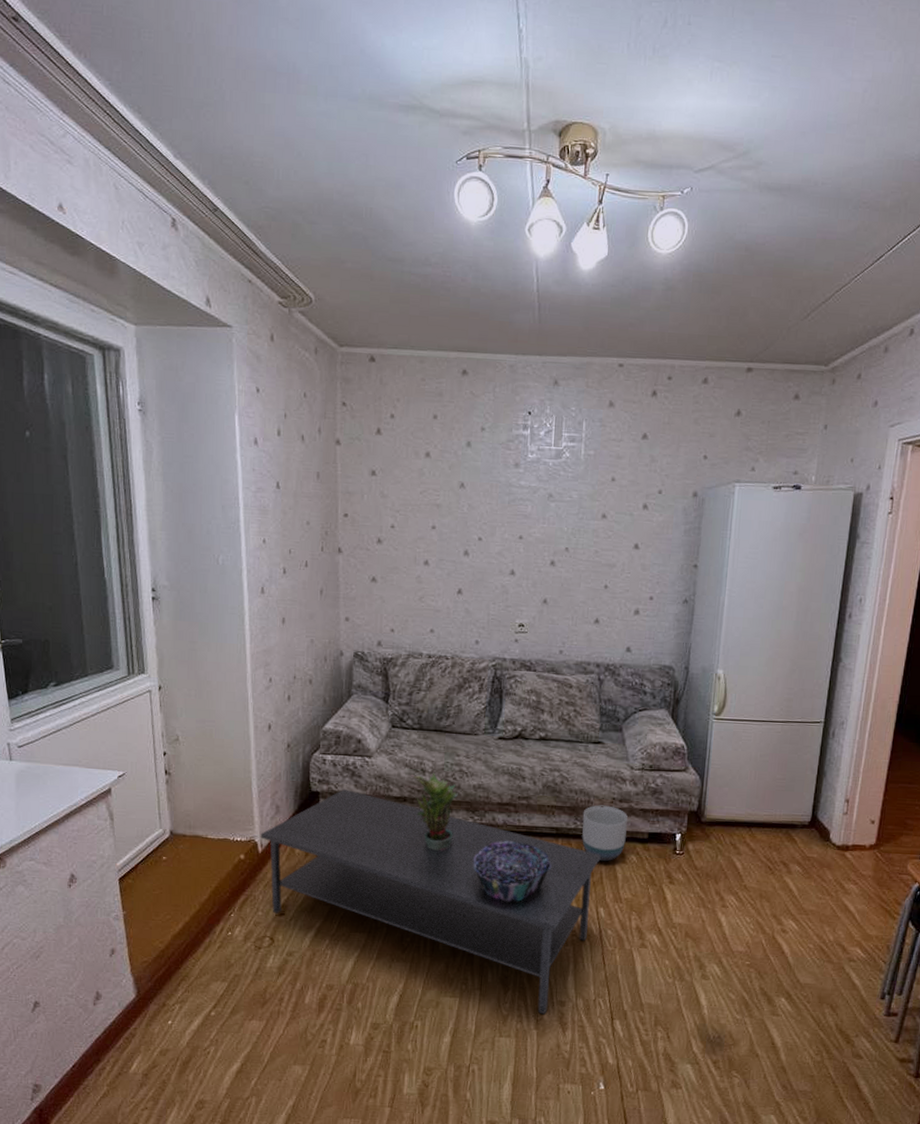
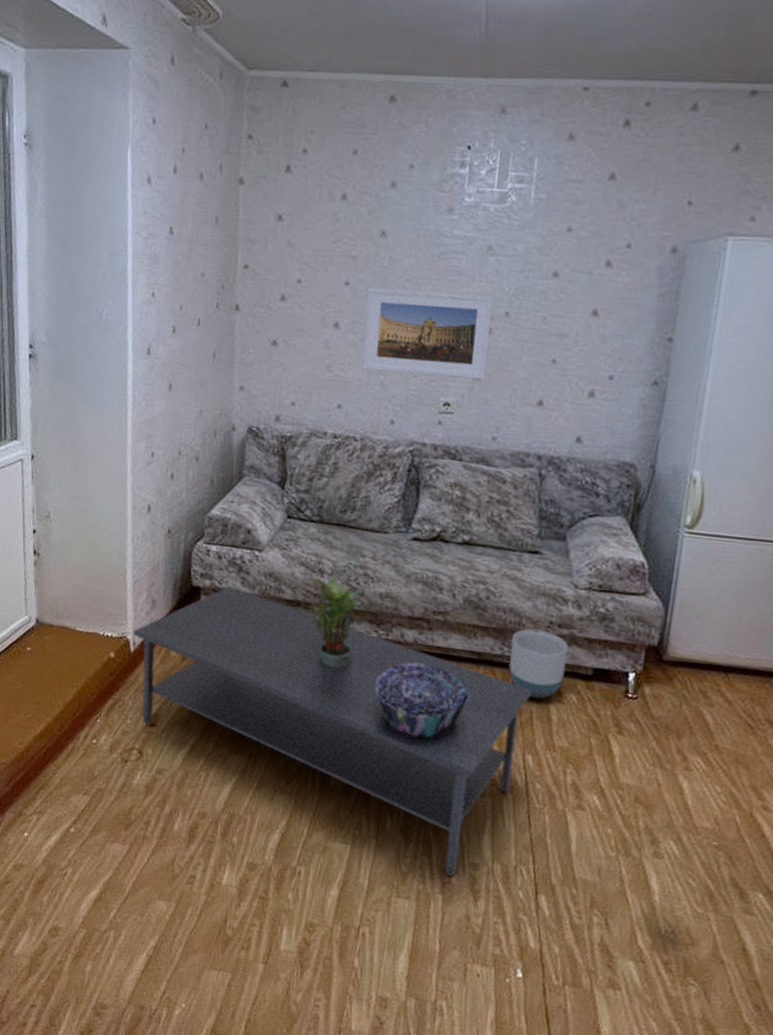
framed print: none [449,530,555,604] -> present [362,287,493,380]

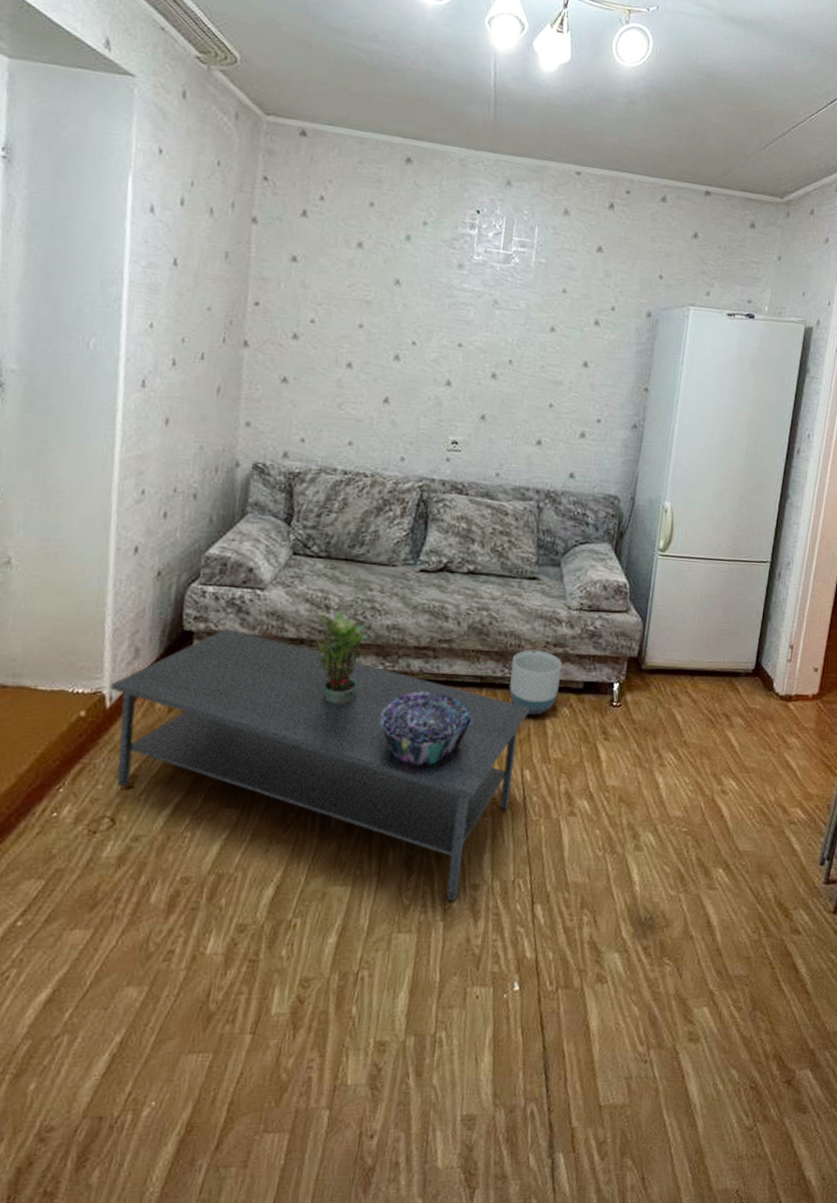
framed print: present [362,287,493,380] -> none [374,331,498,421]

